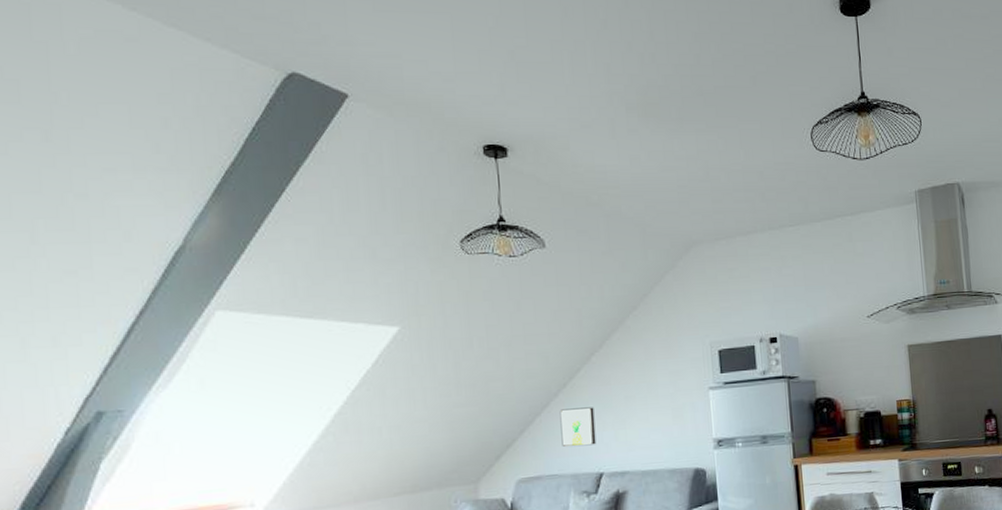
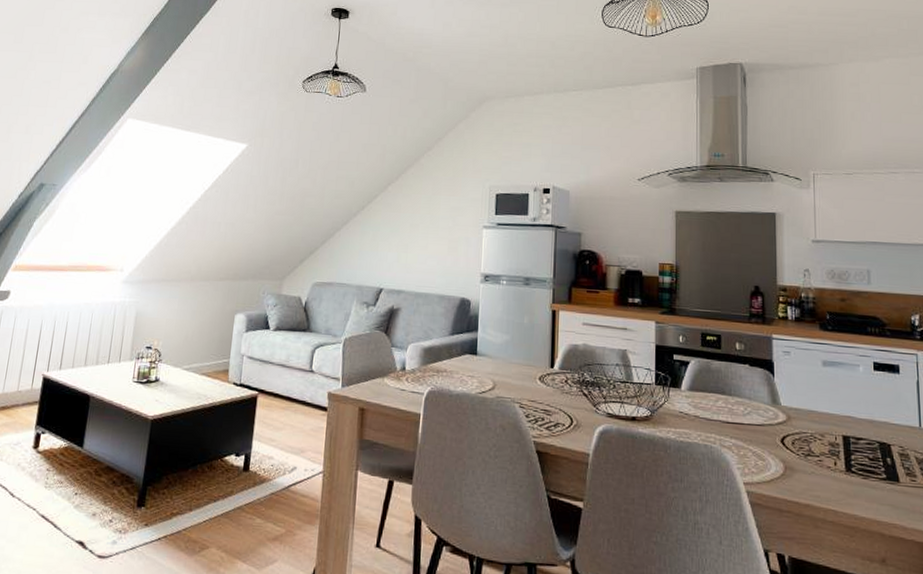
wall art: present [559,407,596,447] -> none [353,228,384,263]

